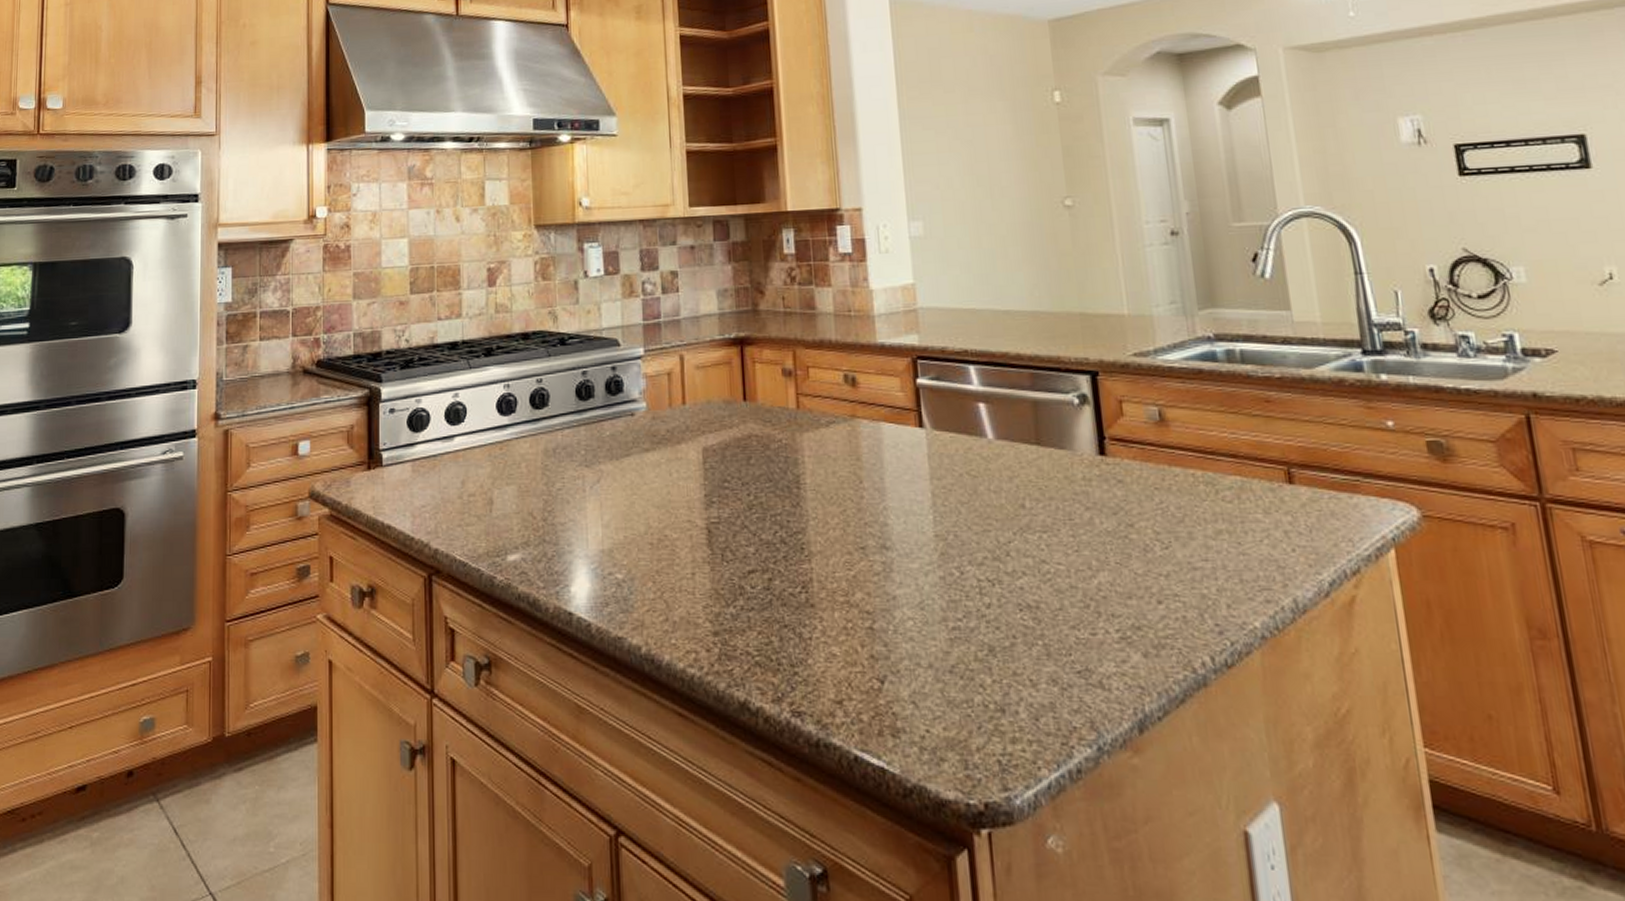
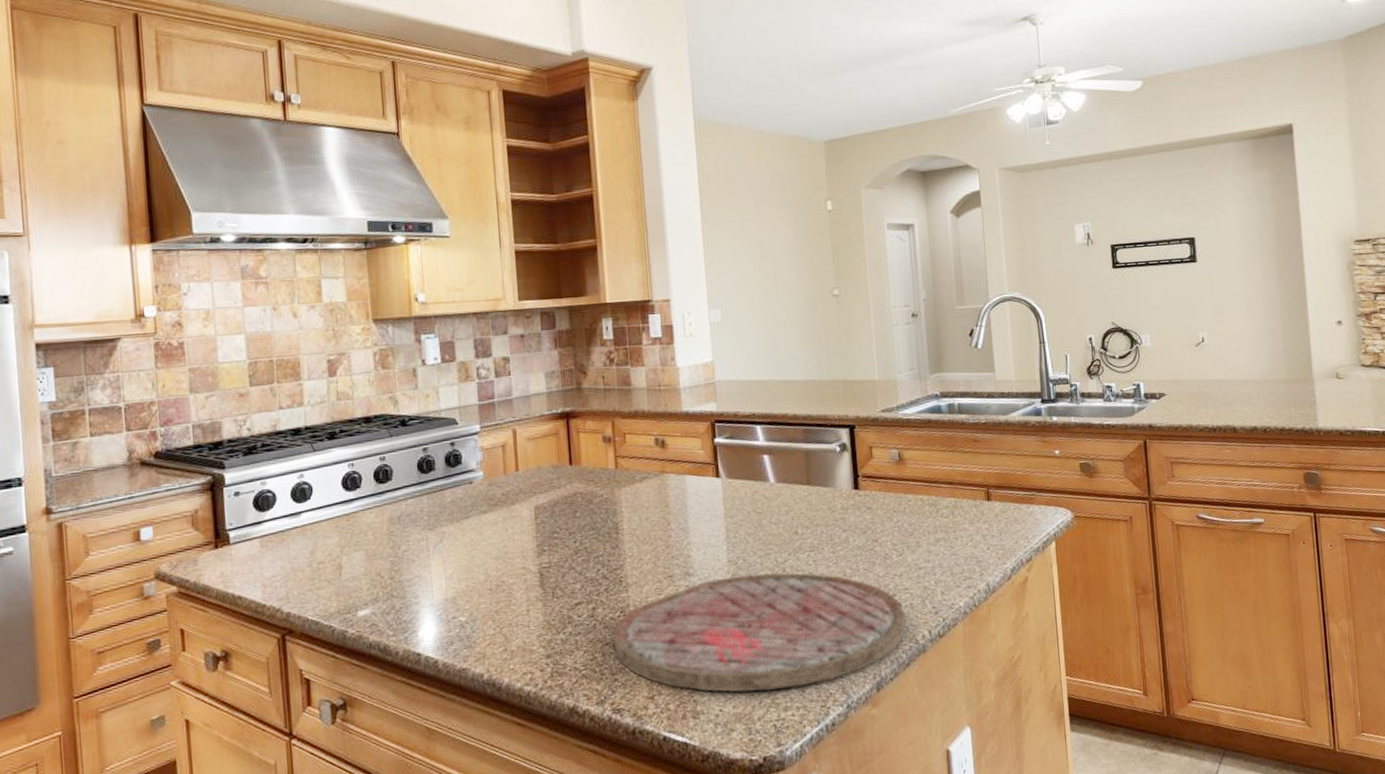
cutting board: none [794,555,1179,712] -> present [614,573,907,692]

